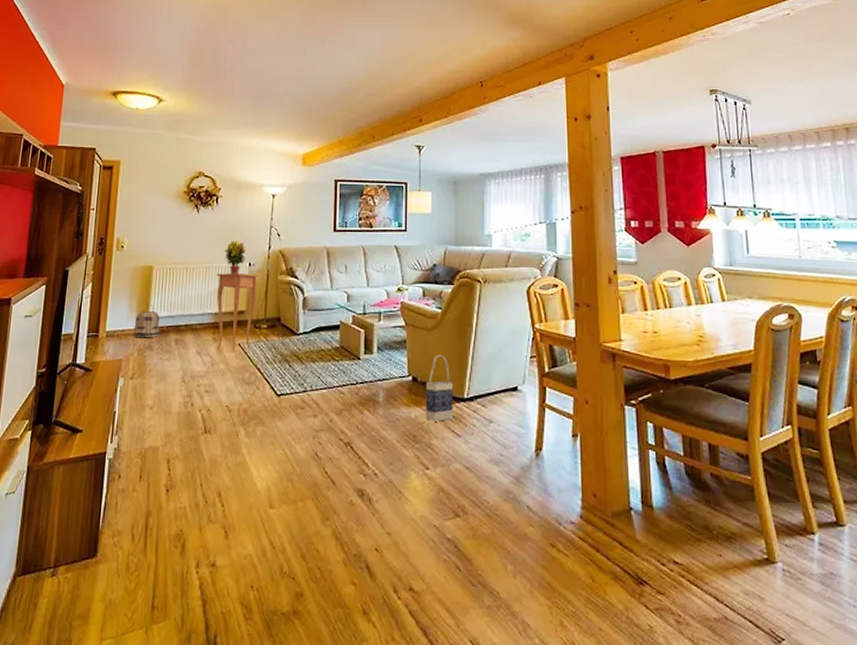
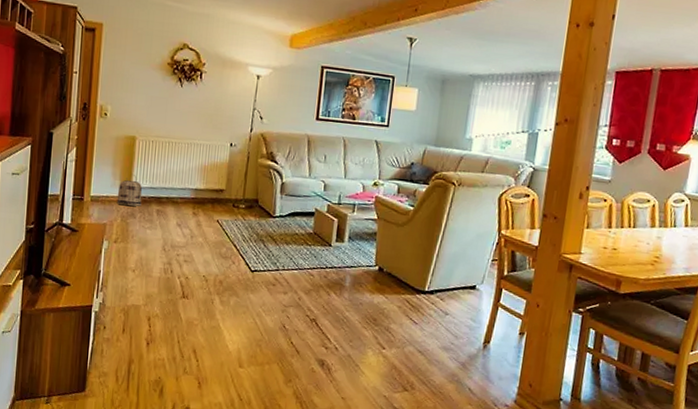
side table: present [216,273,259,351] -> none [195,150,240,228]
potted plant: present [224,241,247,275] -> none [206,119,229,154]
bag: present [425,355,453,422] -> none [386,249,416,309]

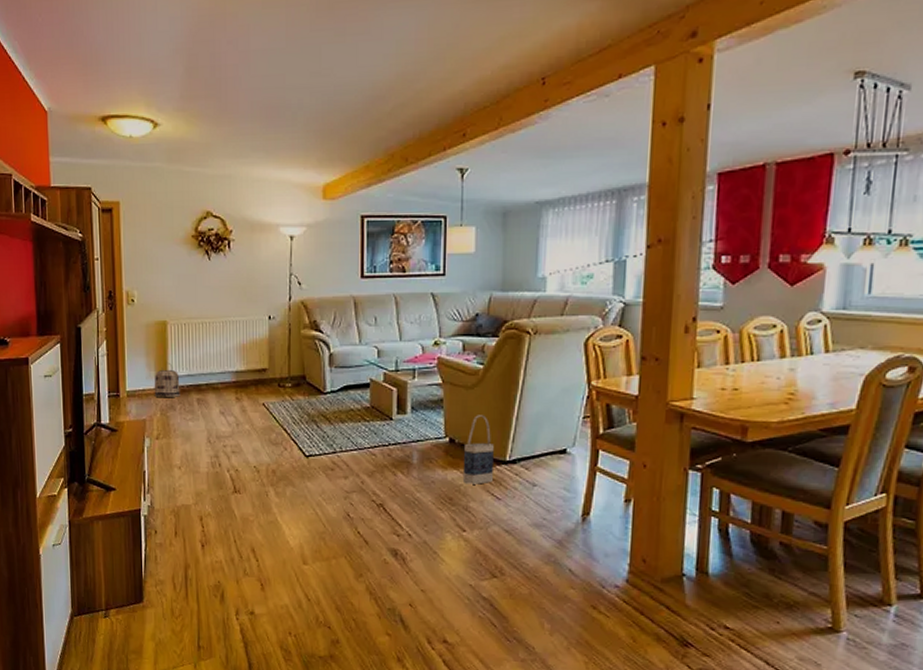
bag: none [386,249,416,309] -> present [462,415,494,484]

